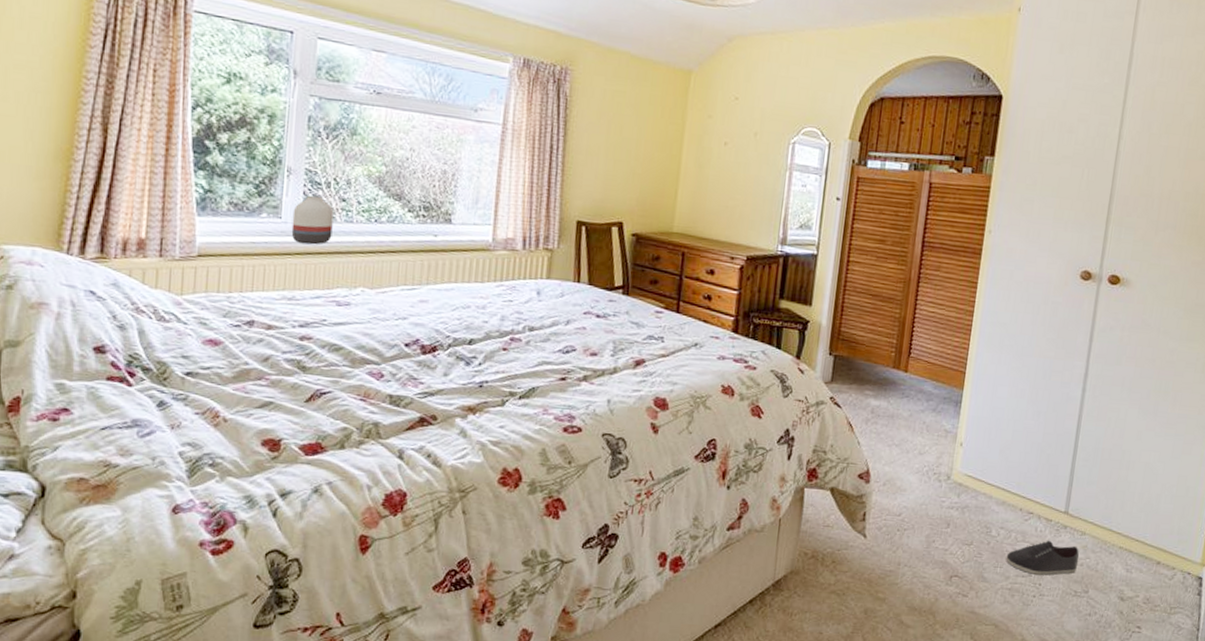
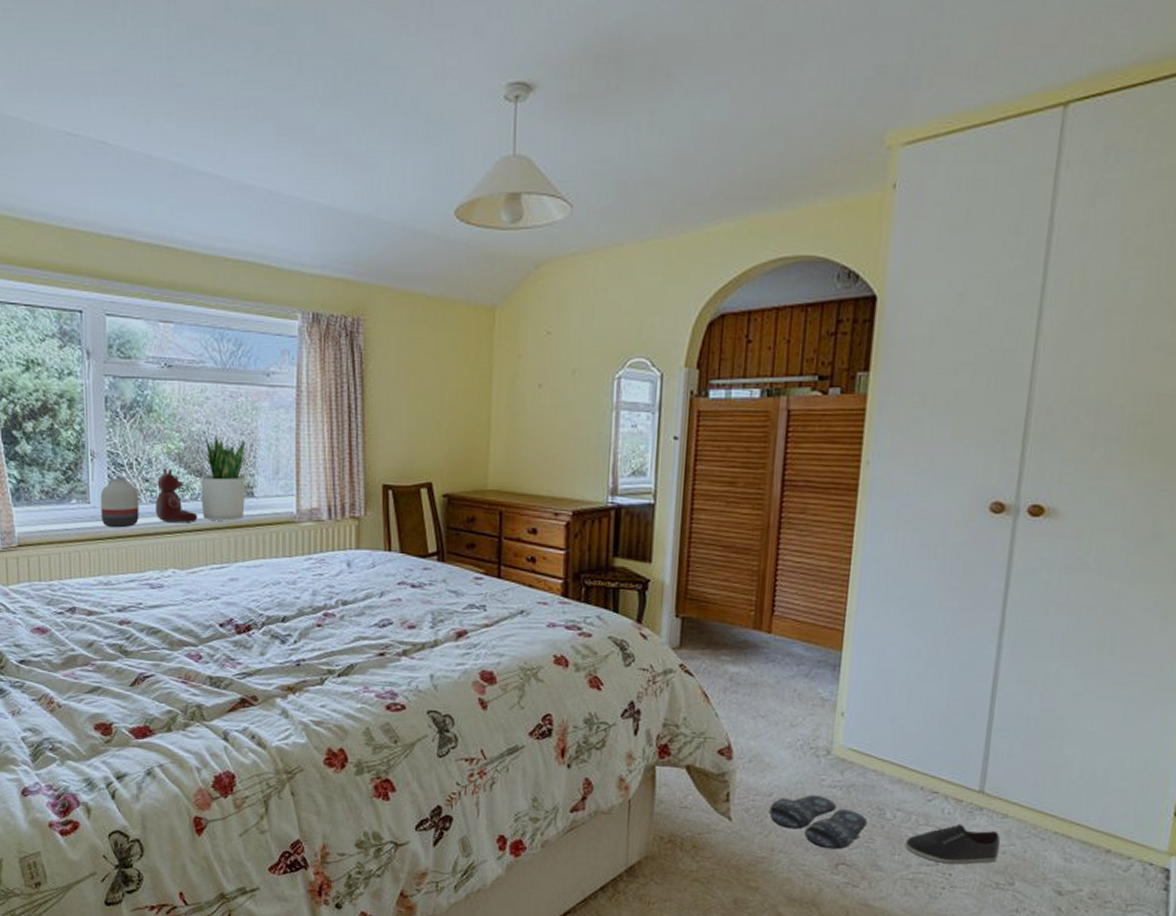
teddy bear: none [349,189,393,244] -> present [155,467,198,523]
planter: none [397,161,447,245] -> present [201,434,246,521]
slippers: none [898,514,977,563] -> present [770,794,867,850]

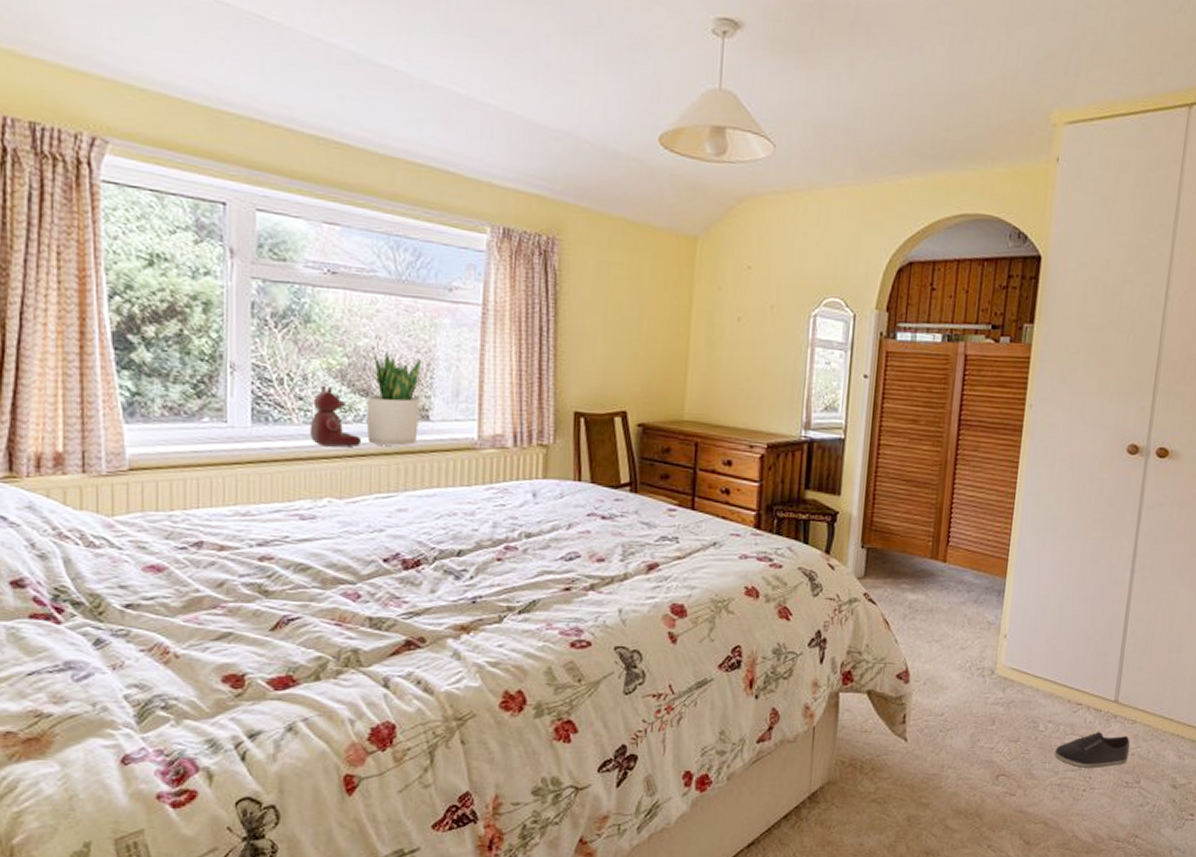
vase: present [100,478,139,528] -> none [240,394,289,452]
slippers: present [770,794,867,850] -> none [941,712,1024,762]

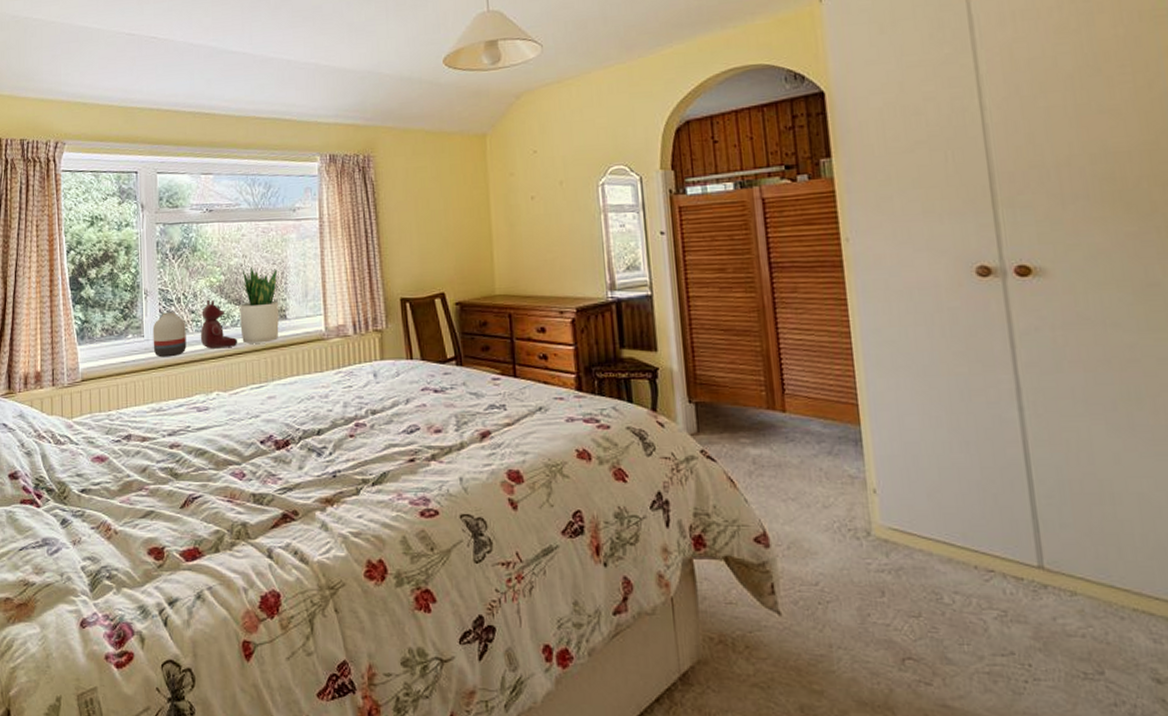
vase: none [240,394,289,452] -> present [152,311,187,358]
shoe: present [1054,731,1131,768] -> none [972,605,1078,653]

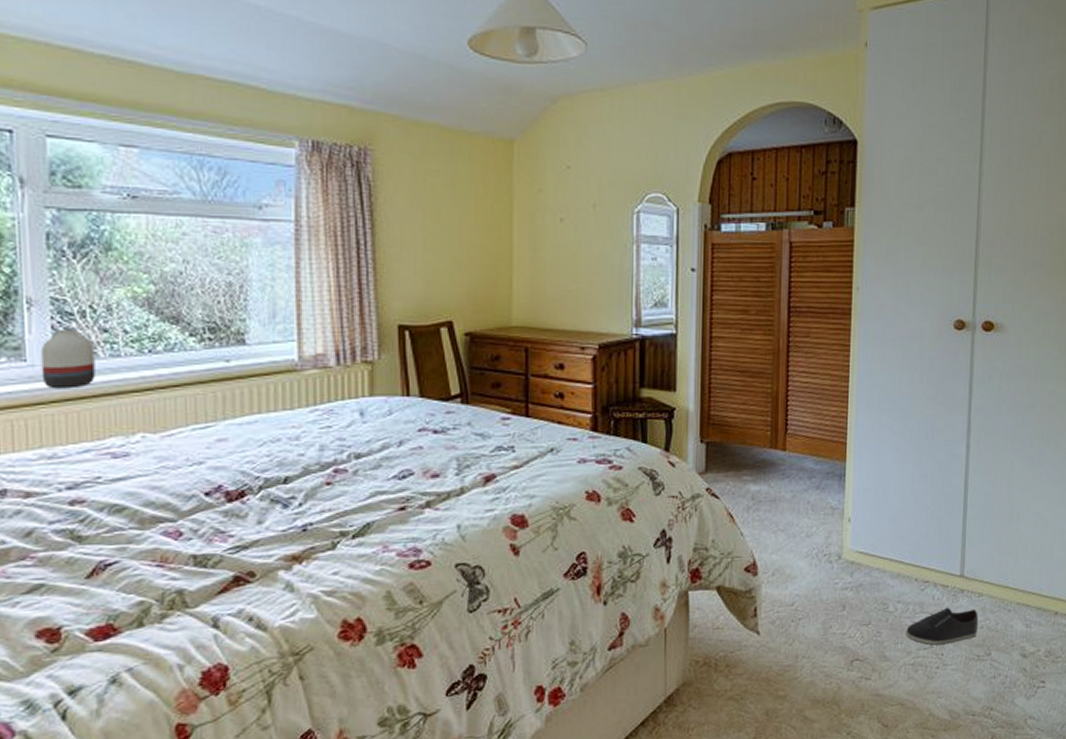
teddy bear: present [200,299,238,349] -> none [116,315,175,379]
planter: present [239,266,279,344] -> none [177,275,235,373]
shoe: none [972,605,1078,653] -> present [906,607,979,645]

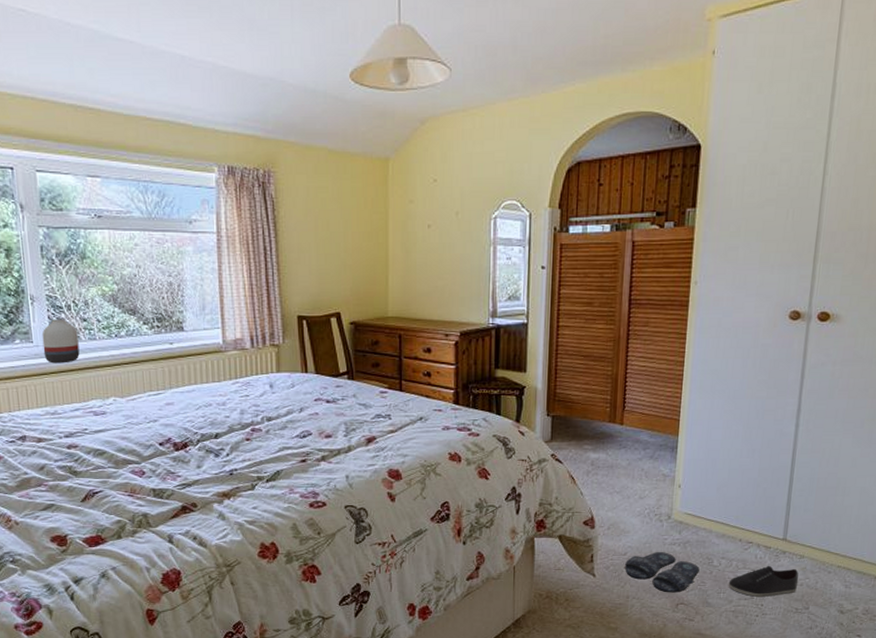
slippers: none [793,598,874,648] -> present [625,551,700,593]

